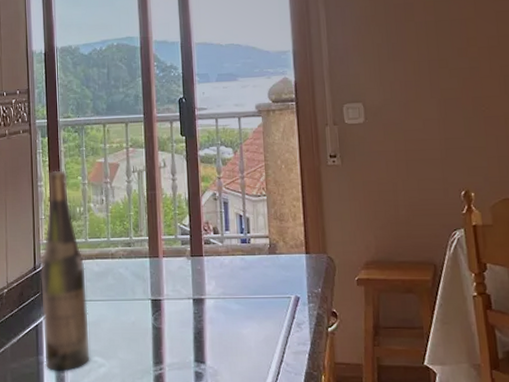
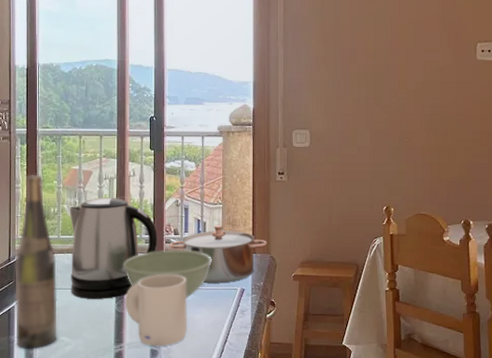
kettle: none [96,192,196,312] -> present [69,197,158,299]
bowl: none [158,252,259,310] -> present [123,250,212,299]
mug: none [162,280,236,368] -> present [125,274,188,346]
cooking pot: none [208,220,324,291] -> present [169,224,268,283]

